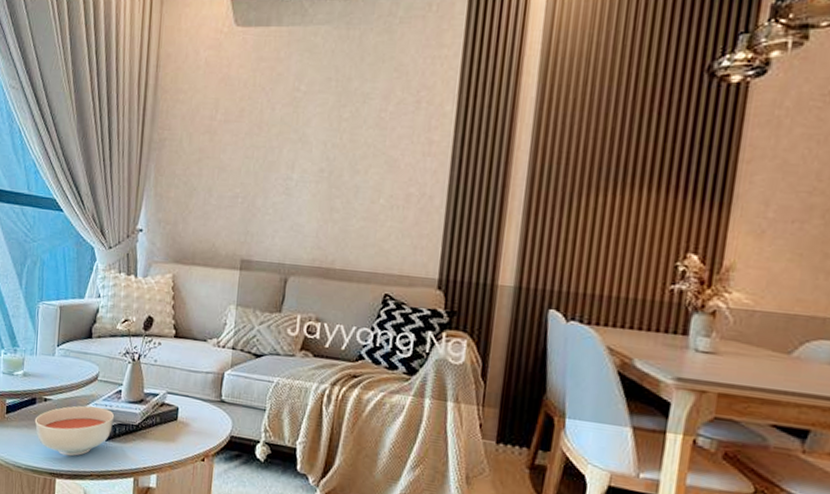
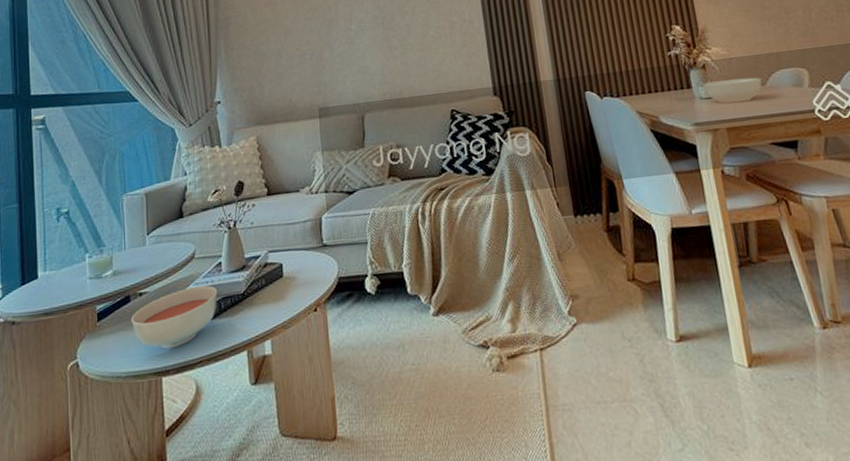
bowl: none [703,333,789,369] -> present [702,77,762,104]

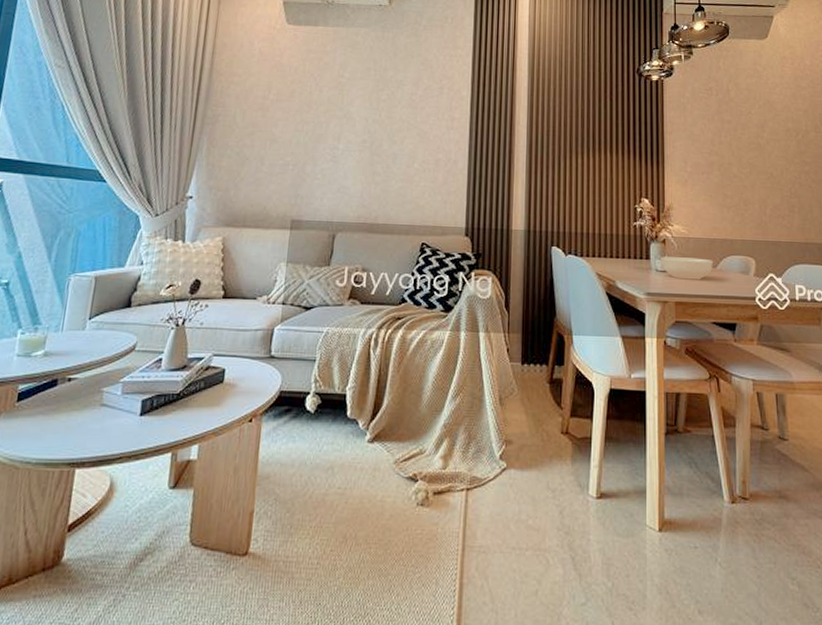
bowl: present [131,285,218,349] -> none [53,379,153,440]

